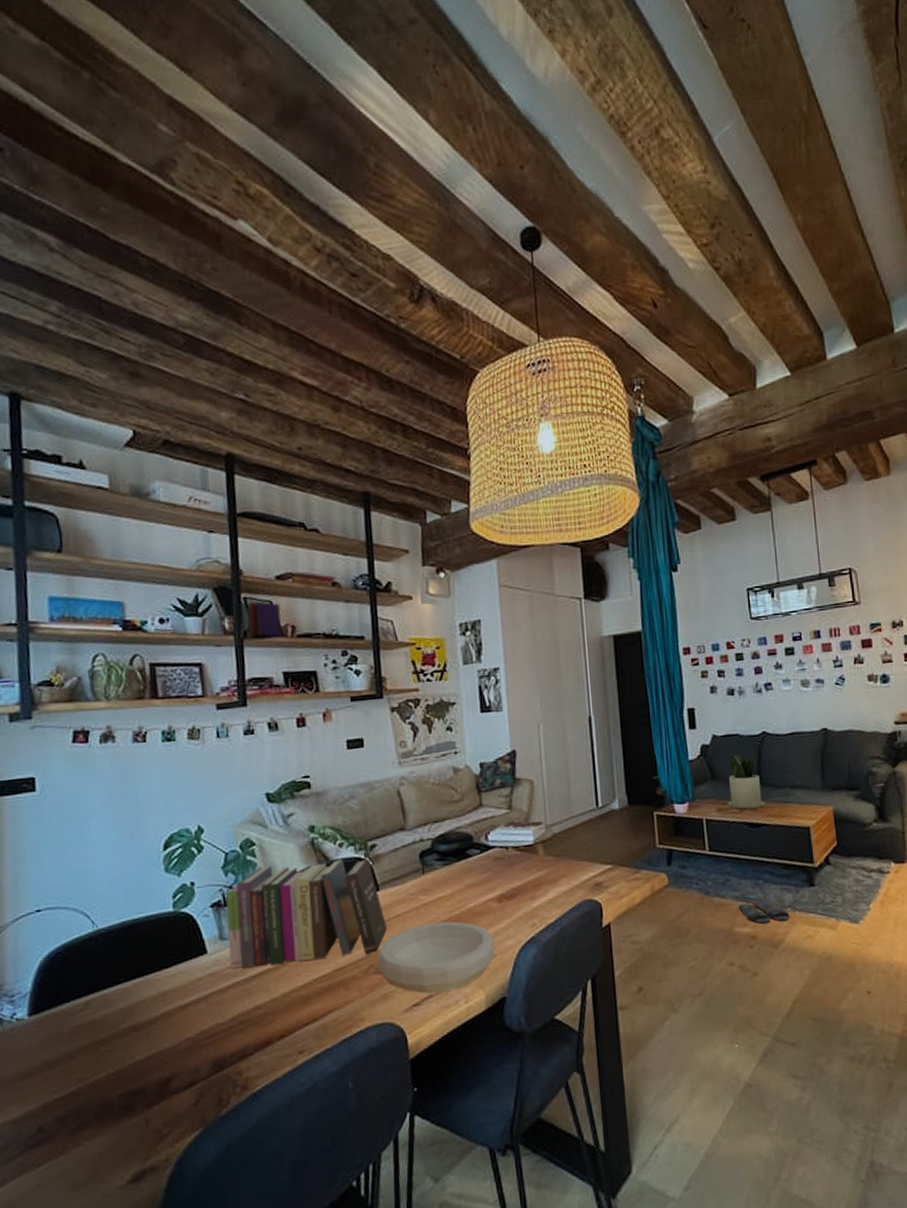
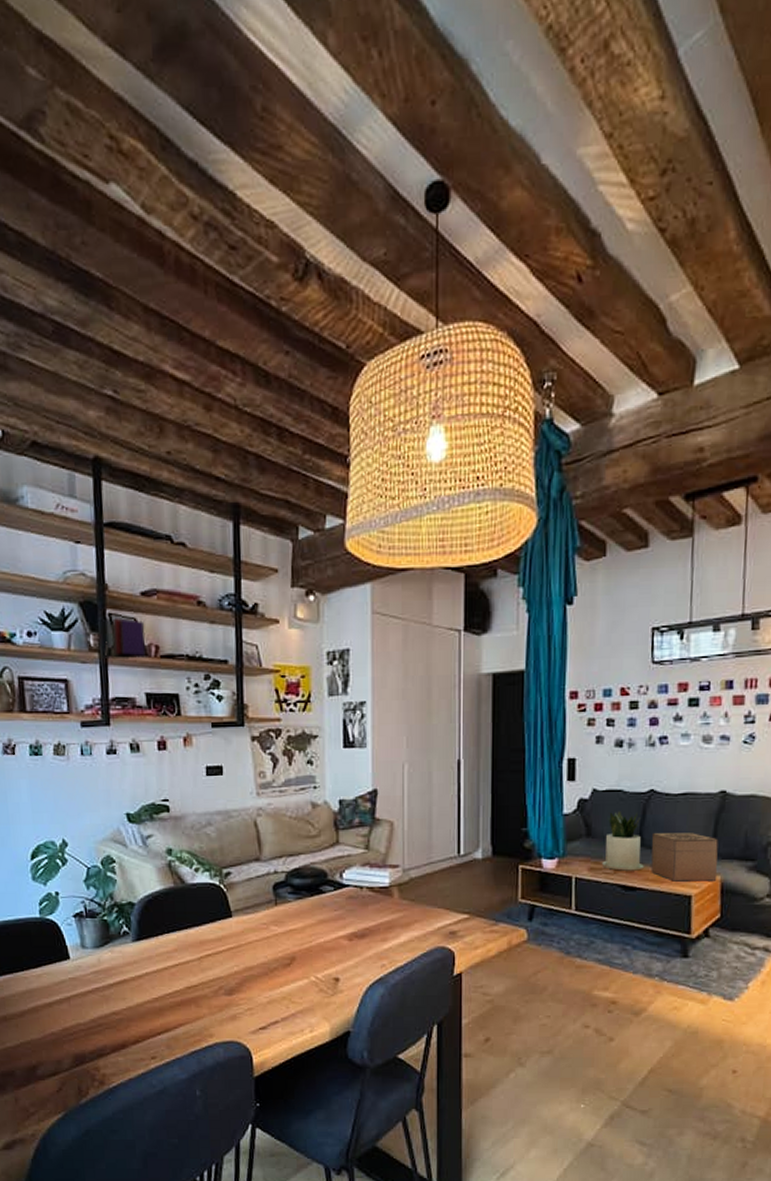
books: present [226,858,387,969] -> none [87,883,238,976]
bowl: present [378,921,495,994] -> none [228,953,342,1020]
slippers: present [738,902,790,924] -> none [601,968,657,991]
decorative box: none [768,768,830,815] -> present [651,833,718,882]

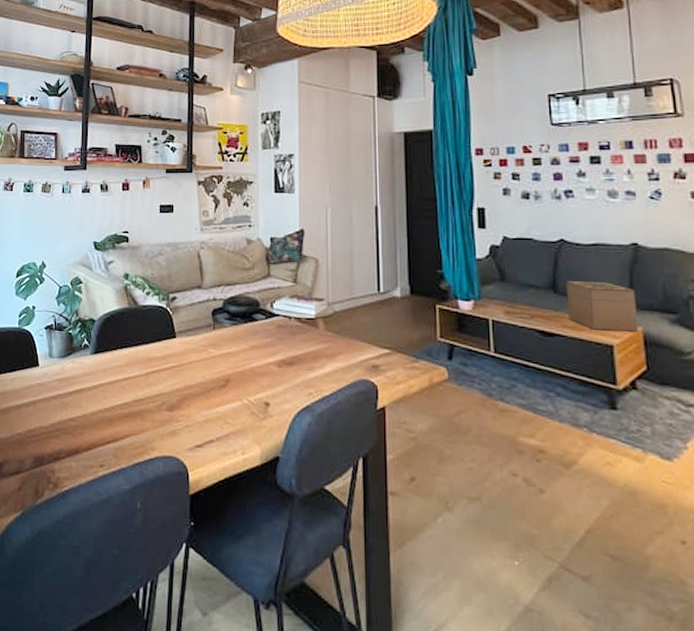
books: present [105,618,145,660] -> none [87,87,117,118]
planter: present [601,811,644,871] -> none [517,258,561,317]

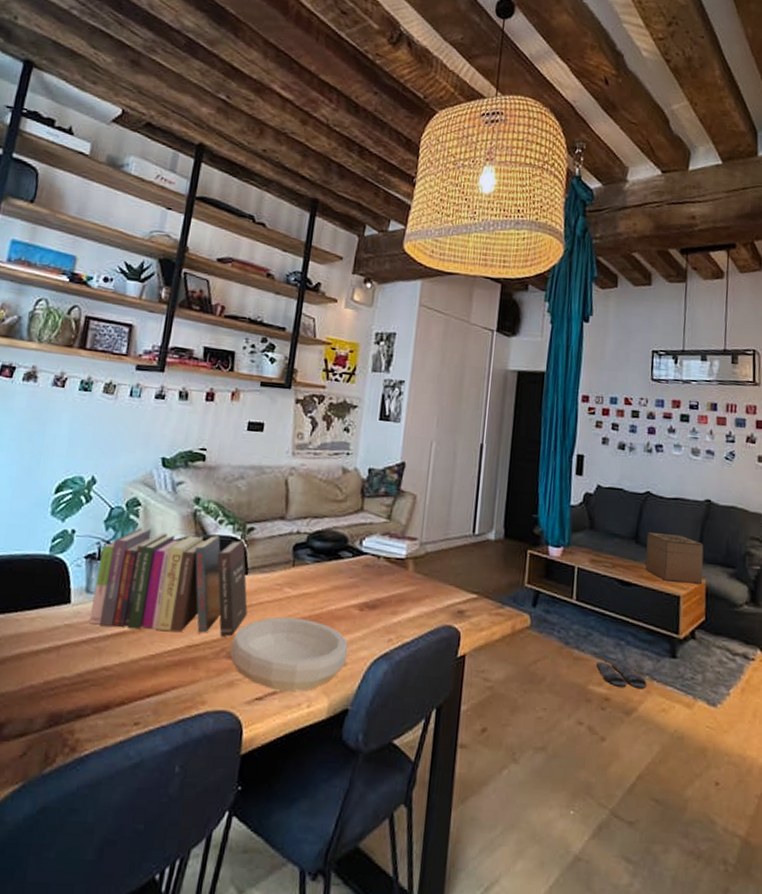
books: none [54,302,180,392] -> present [88,528,248,637]
bowl: none [170,374,271,440] -> present [230,616,348,691]
slippers: none [525,414,586,442] -> present [596,662,647,690]

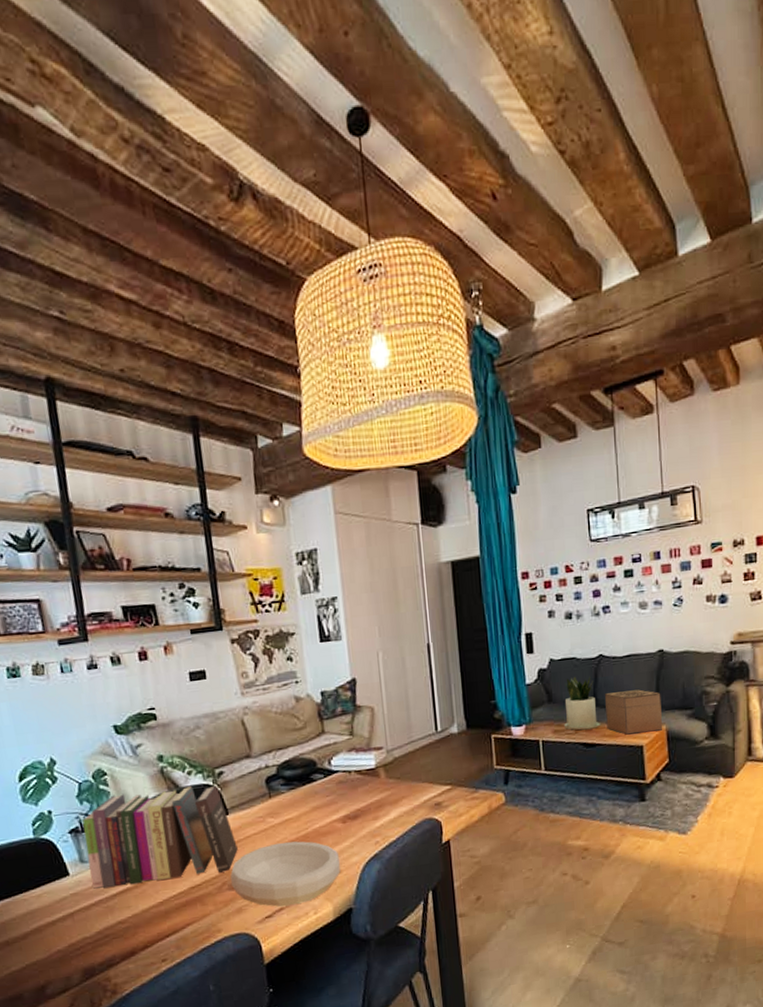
slippers: present [596,662,647,690] -> none [572,816,621,837]
planter: none [601,508,639,567] -> present [563,676,600,731]

